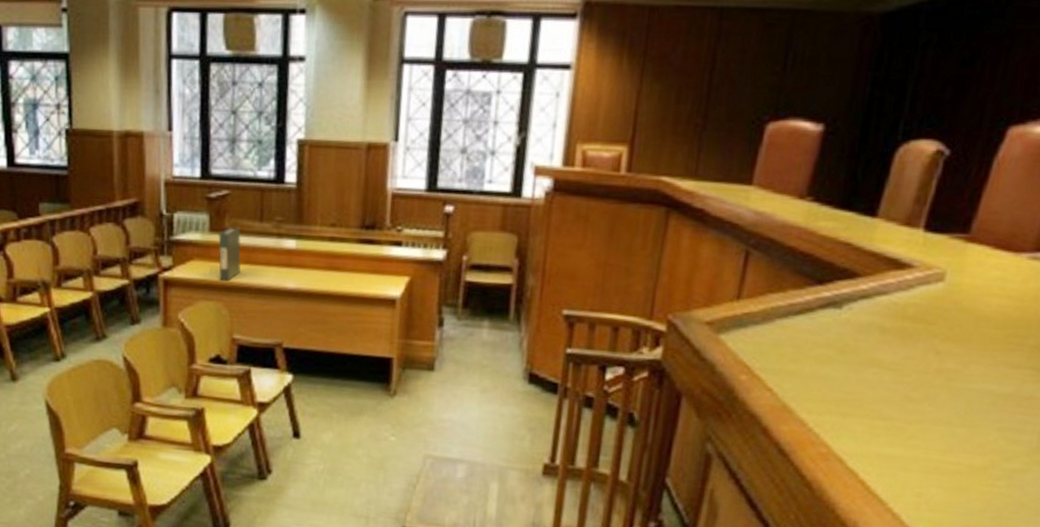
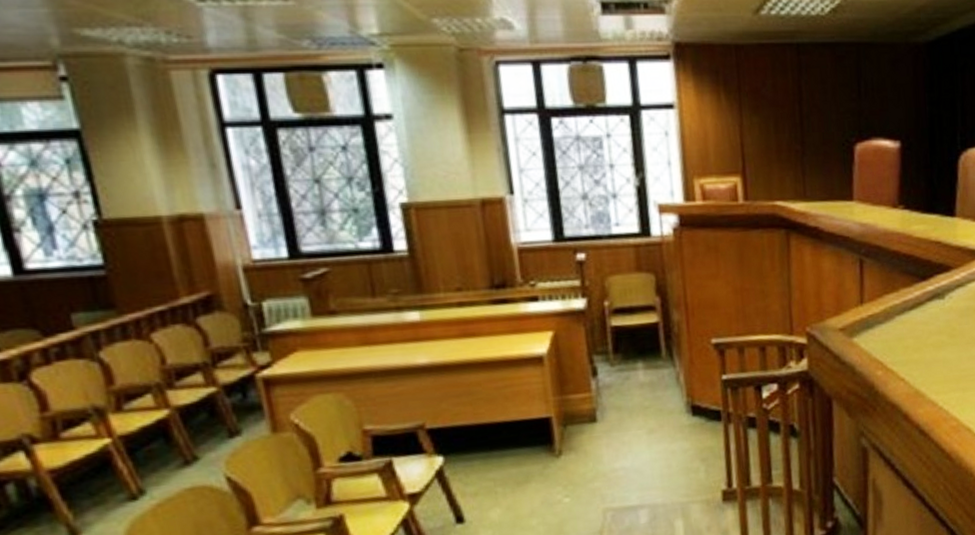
binder: present [218,226,242,281] -> none [323,306,359,369]

